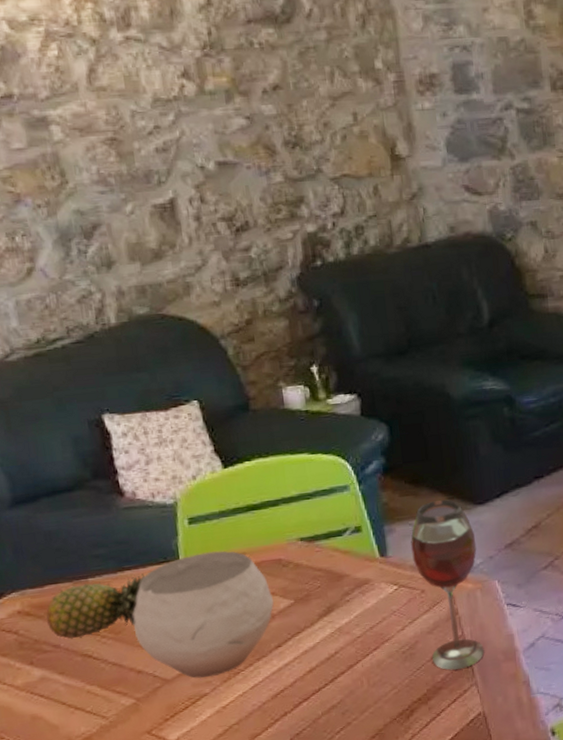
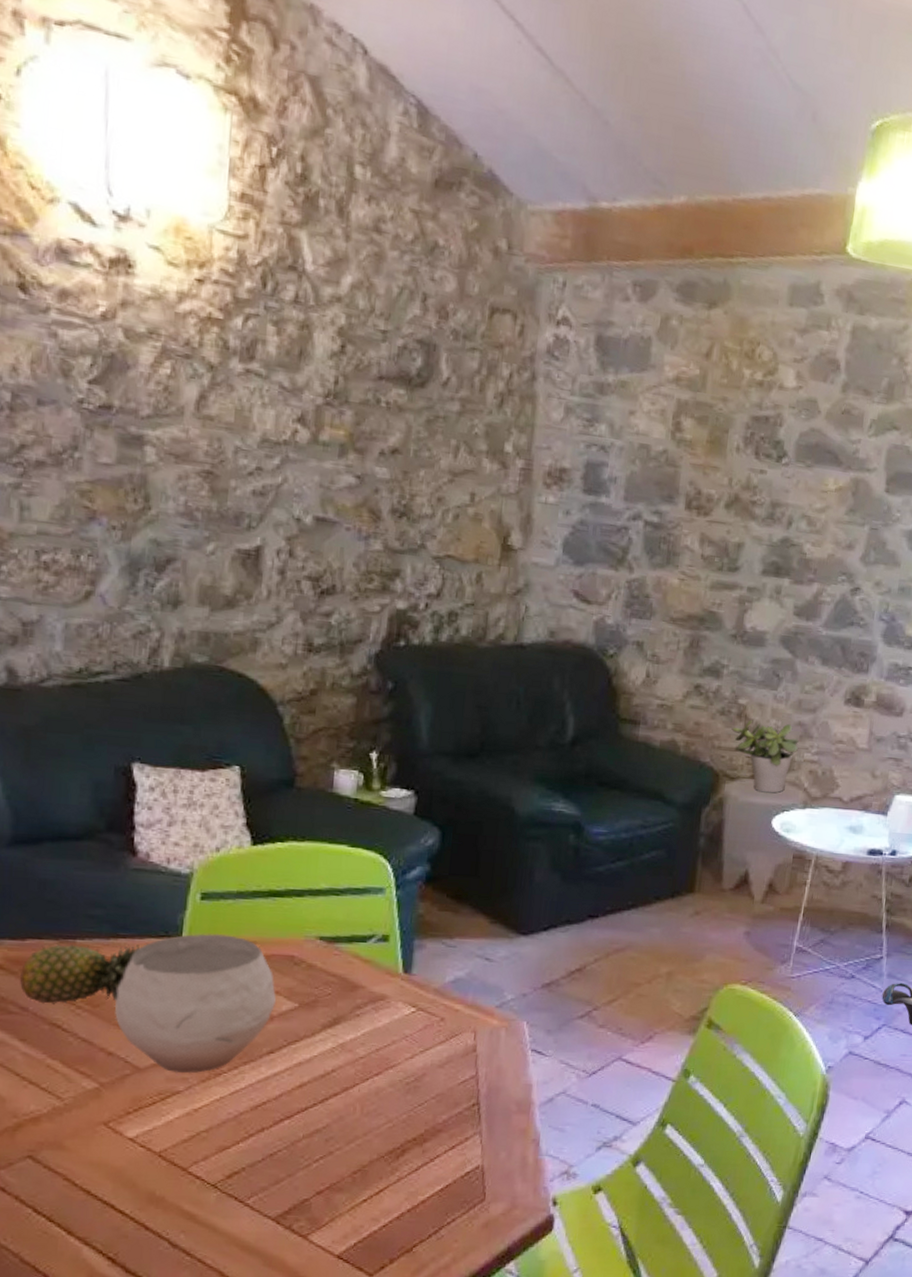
wineglass: present [411,499,485,670] -> none [438,921,512,1113]

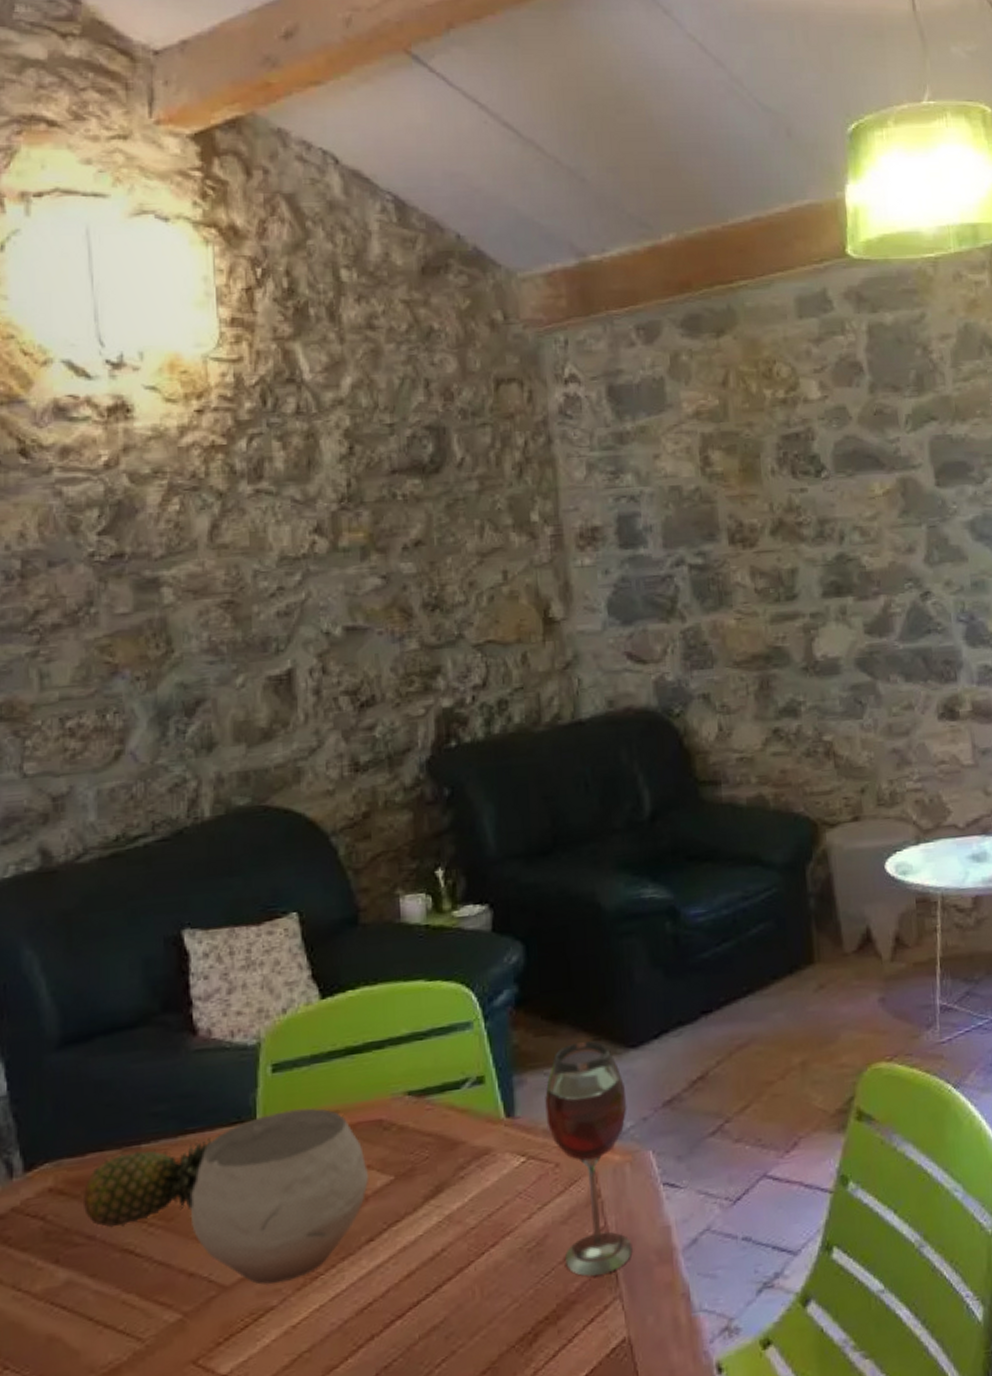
wineglass: none [438,921,512,1113] -> present [545,1041,633,1276]
potted plant: present [731,719,799,793] -> none [821,753,898,835]

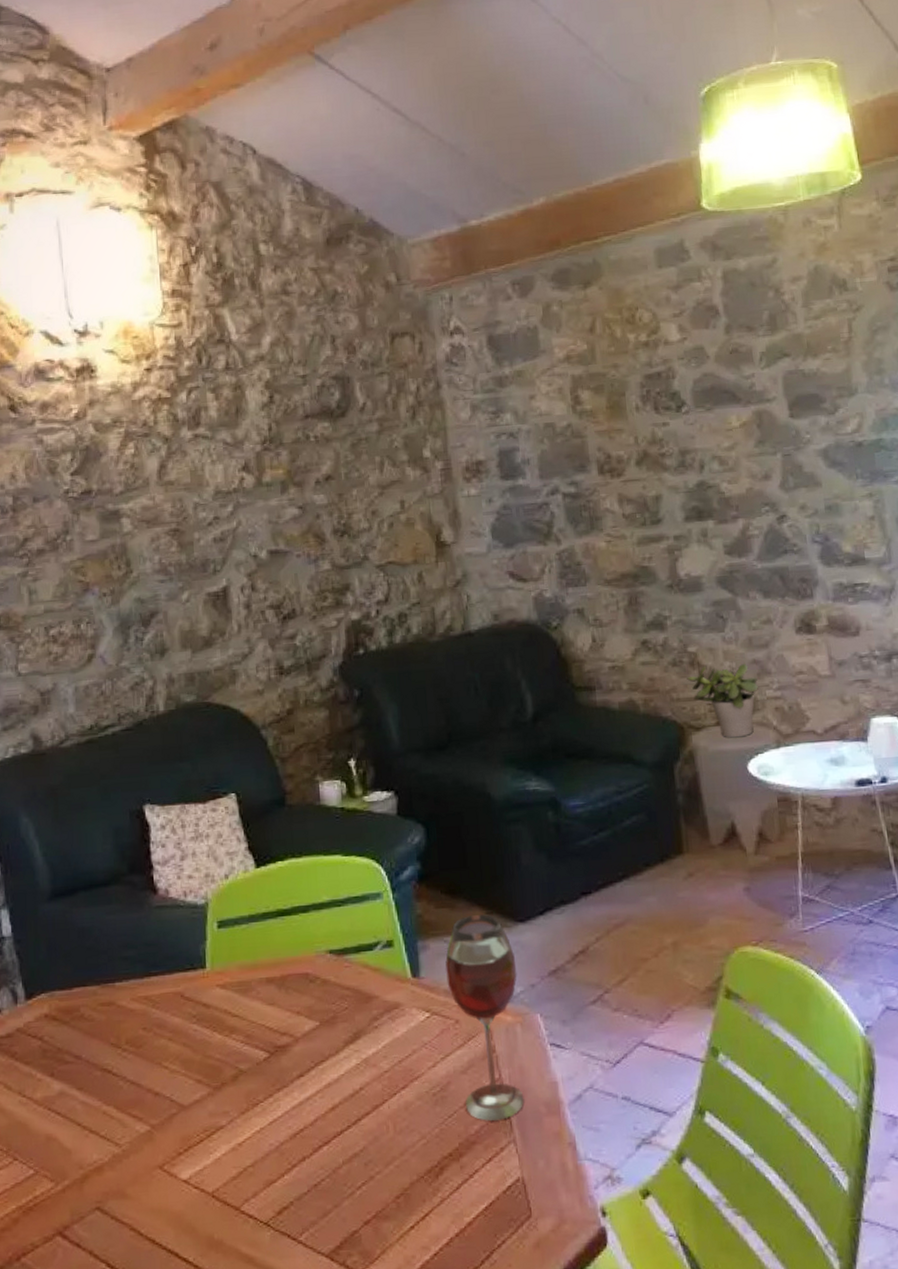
fruit: present [84,1138,211,1228] -> none [72,980,170,1050]
bowl: present [190,1108,370,1285] -> none [155,959,299,1107]
potted plant: none [821,753,898,835] -> present [686,664,758,738]

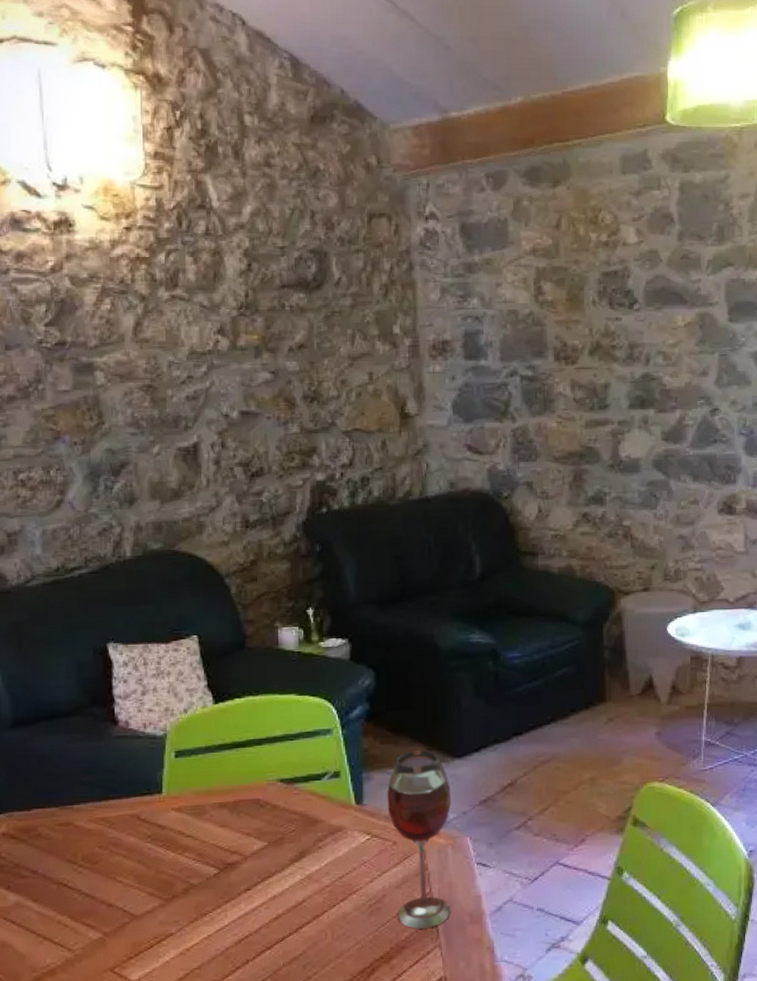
potted plant: present [686,664,758,738] -> none [620,538,682,603]

